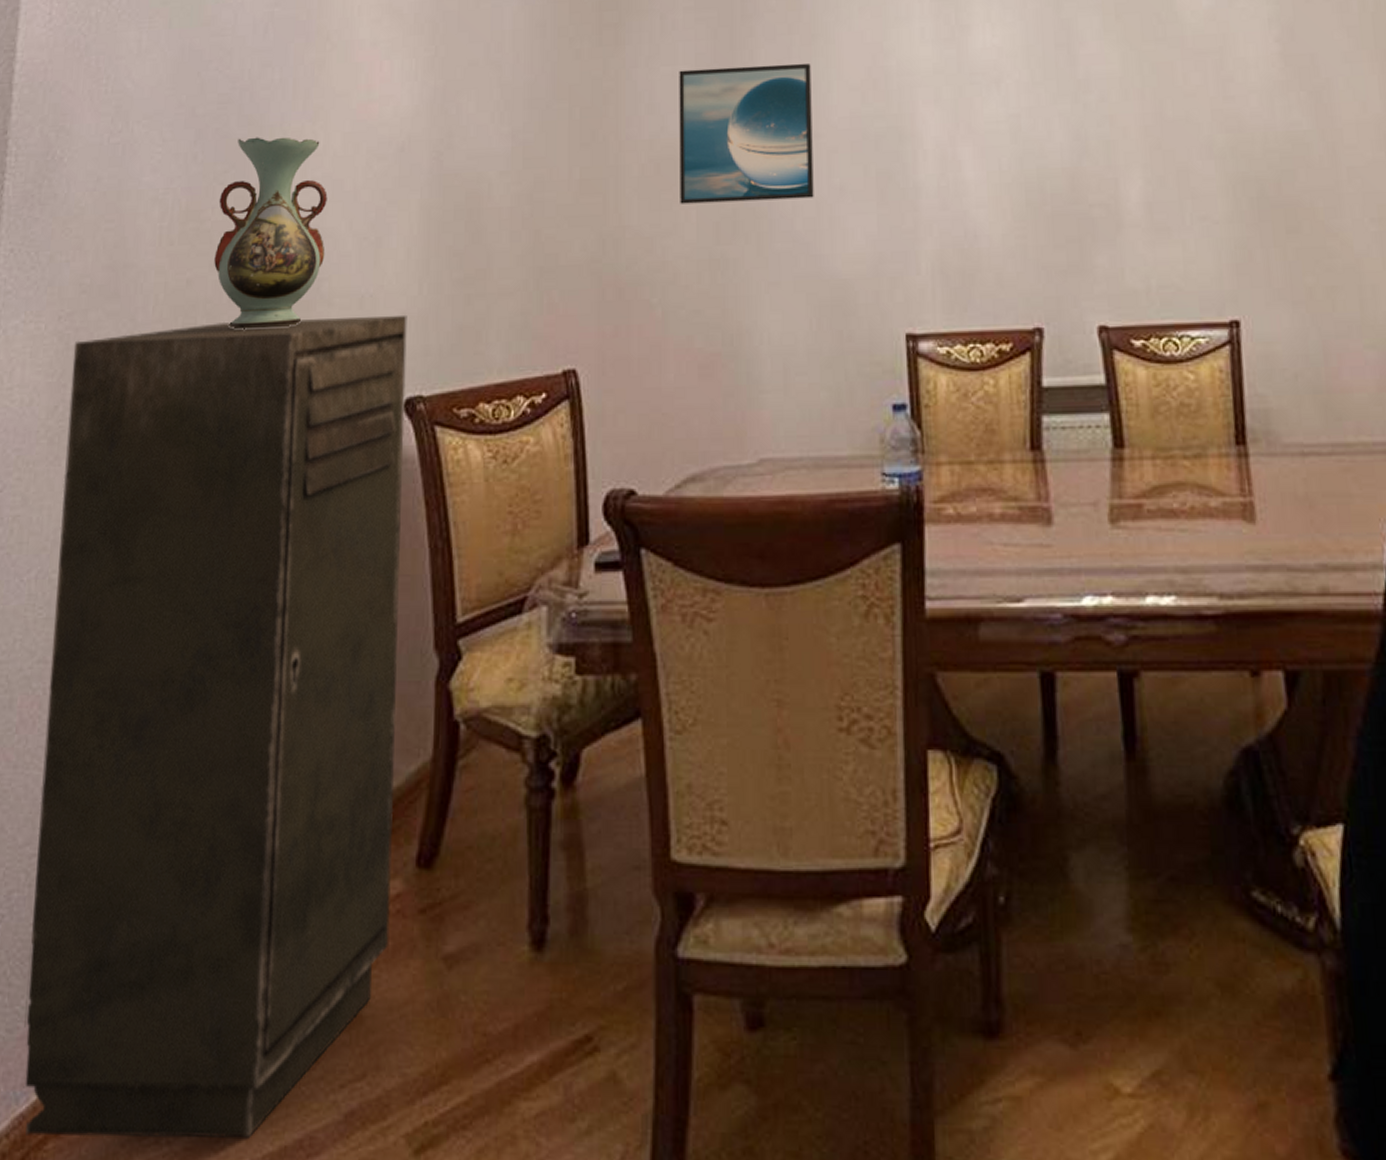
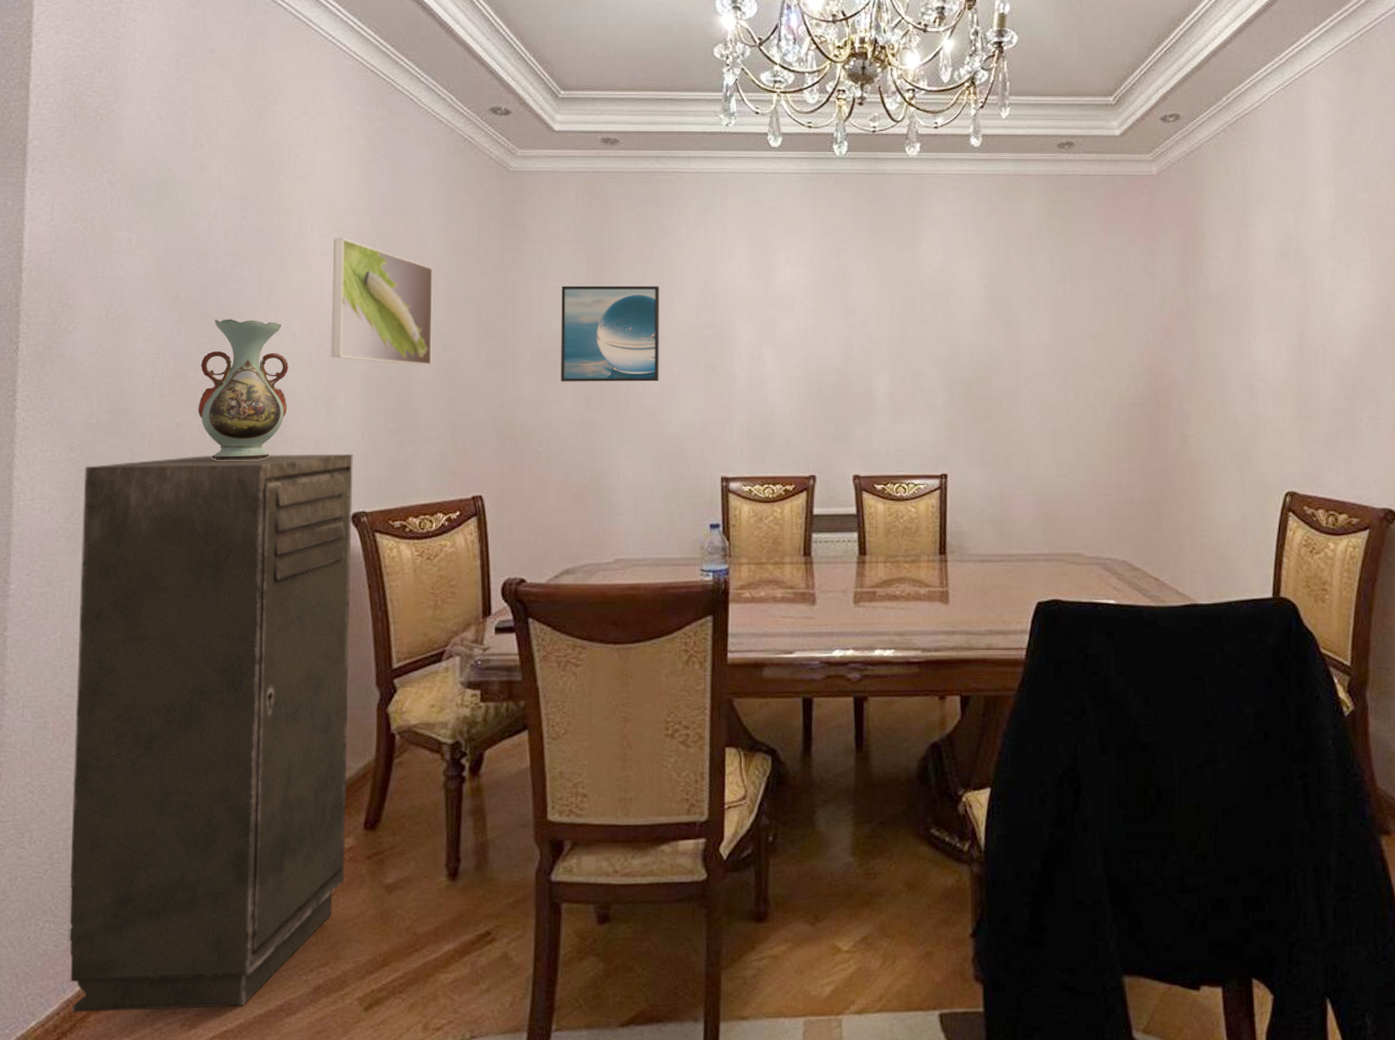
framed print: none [380,22,511,189] -> present [331,238,433,365]

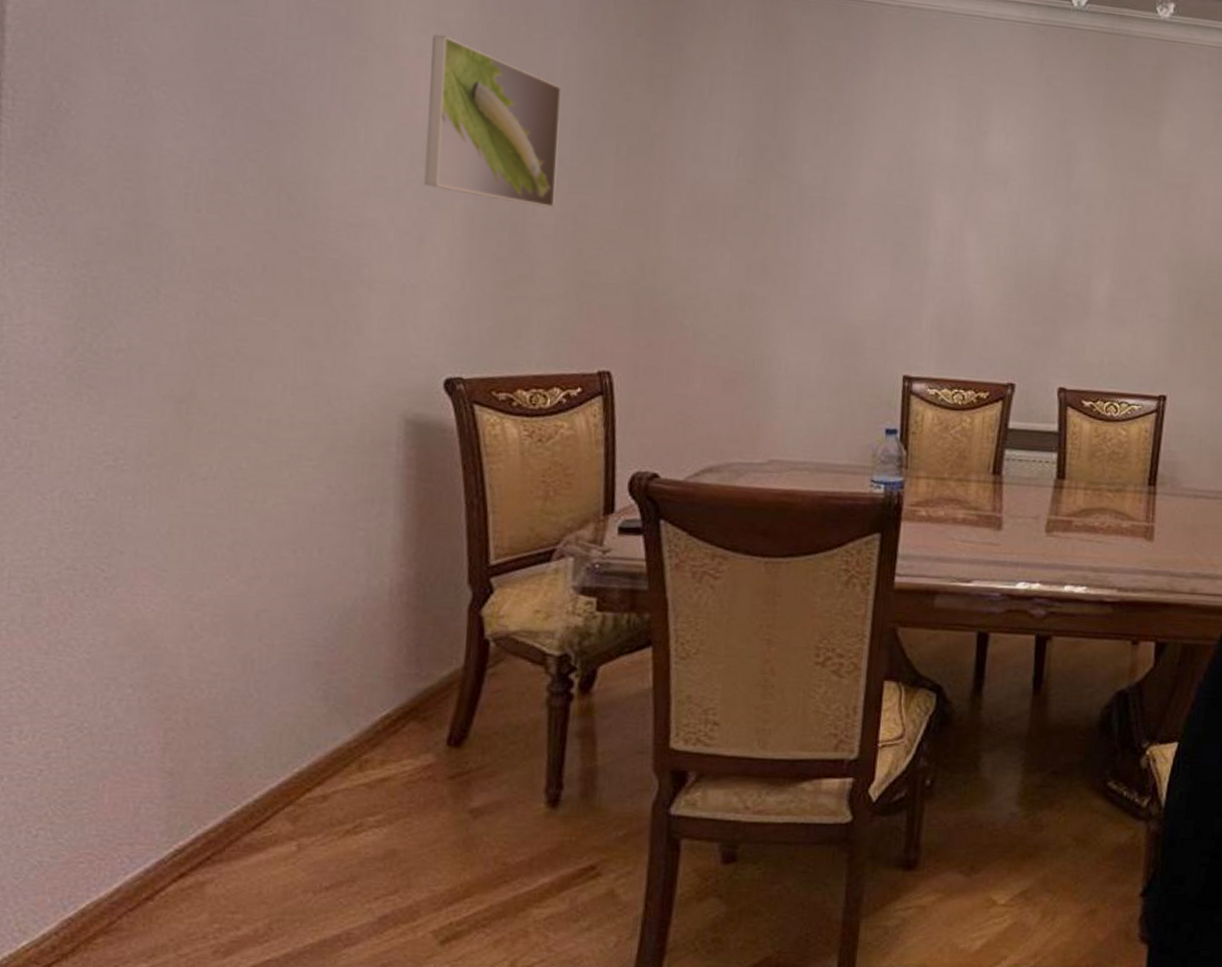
storage cabinet: present [68,453,353,1013] -> none [69,289,449,935]
decorative vase: present [198,319,289,461] -> none [246,121,368,303]
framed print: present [561,285,659,382] -> none [716,127,846,256]

